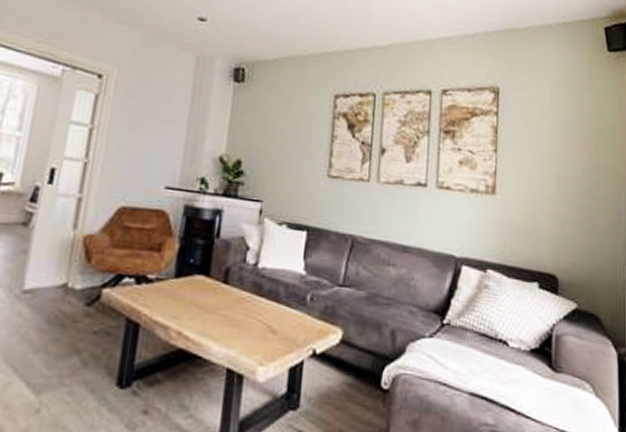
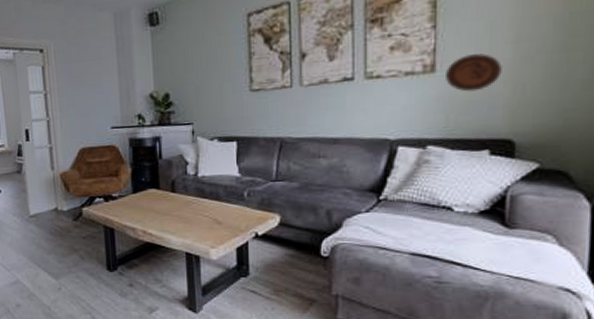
decorative plate: none [504,183,547,221] -> present [446,53,502,92]

